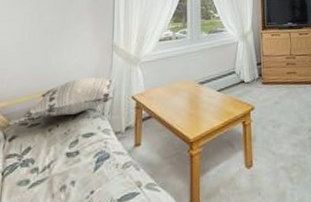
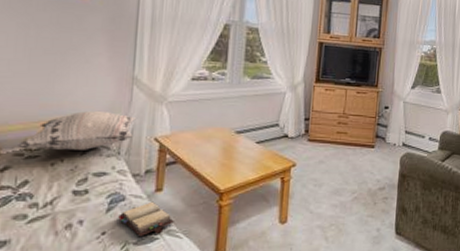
hardback book: none [104,156,152,194] -> present [118,201,174,237]

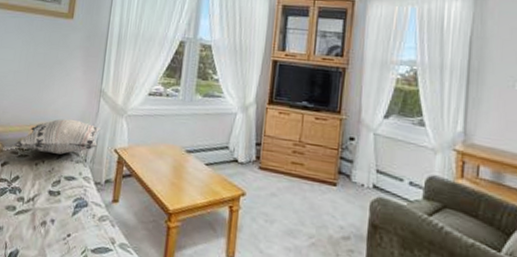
hardback book: present [118,201,174,237] -> none [81,211,127,246]

